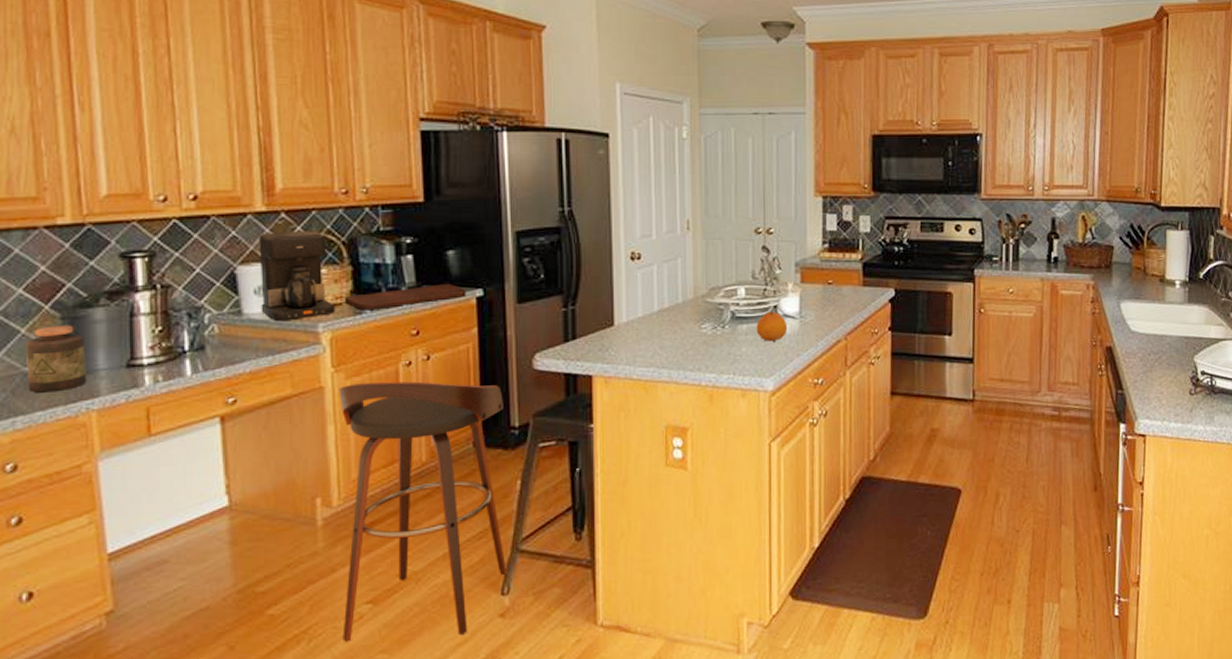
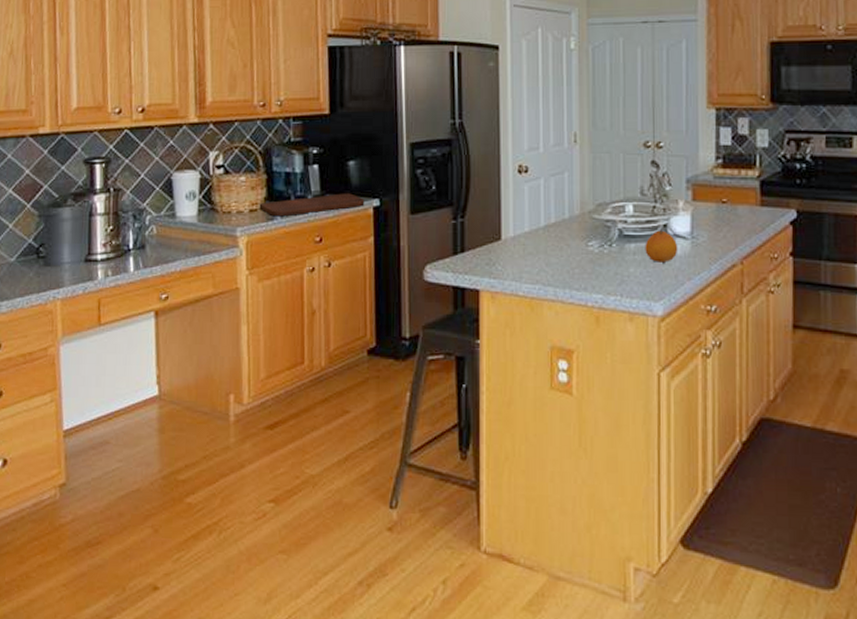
jar: present [25,325,87,393] -> none [11,222,56,281]
coffee maker: present [259,230,335,322] -> none [190,140,251,225]
bar stool: present [338,381,506,642] -> none [248,286,396,544]

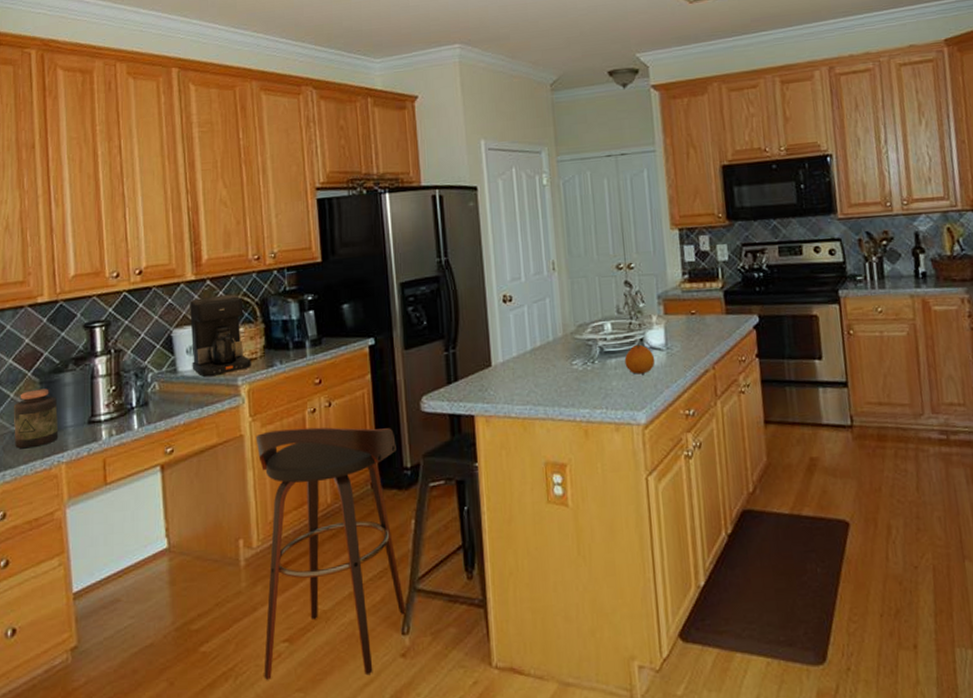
jar: none [11,222,56,281] -> present [13,388,59,449]
coffee maker: none [190,140,251,225] -> present [190,294,251,378]
bar stool: none [248,286,396,544] -> present [255,427,406,680]
cutting board: present [259,193,365,217] -> none [258,335,360,364]

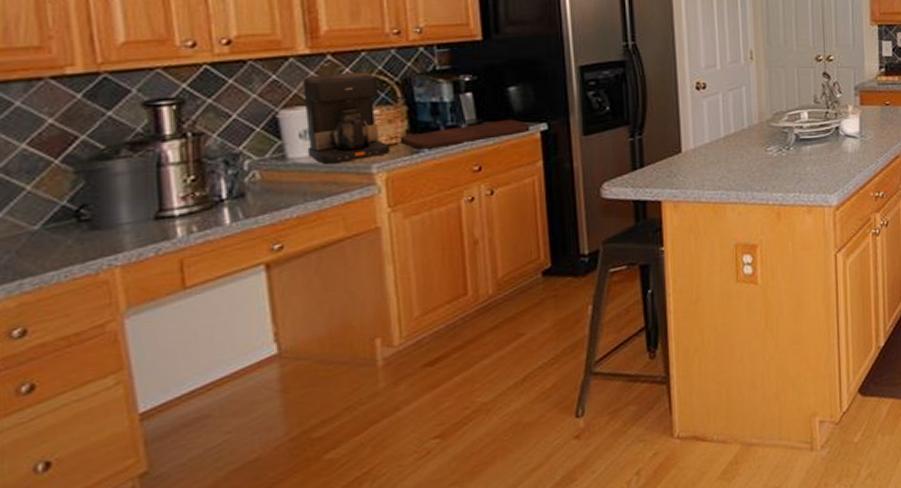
jar: present [13,388,59,449] -> none [31,179,108,253]
bar stool: present [255,427,406,680] -> none [396,215,580,479]
cutting board: none [258,335,360,364] -> present [399,119,530,150]
fruit: present [624,344,655,375] -> none [819,132,849,160]

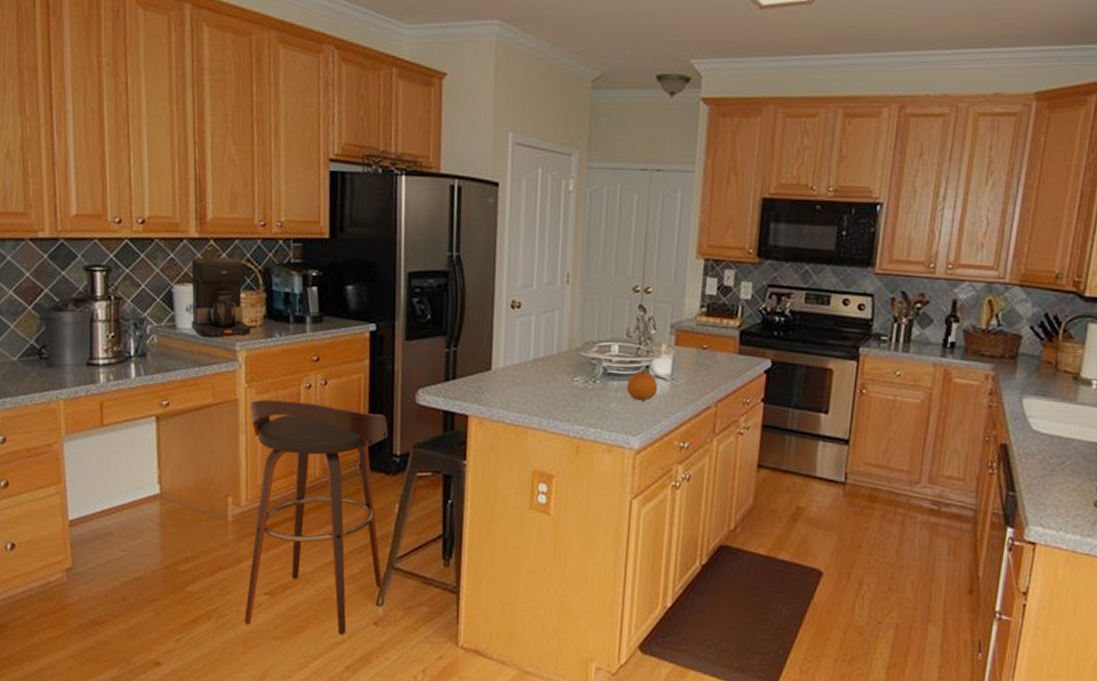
bar stool: none [396,215,580,479] -> present [244,399,388,635]
cutting board: present [399,119,530,150] -> none [258,316,362,335]
fruit: none [819,132,849,160] -> present [626,370,658,401]

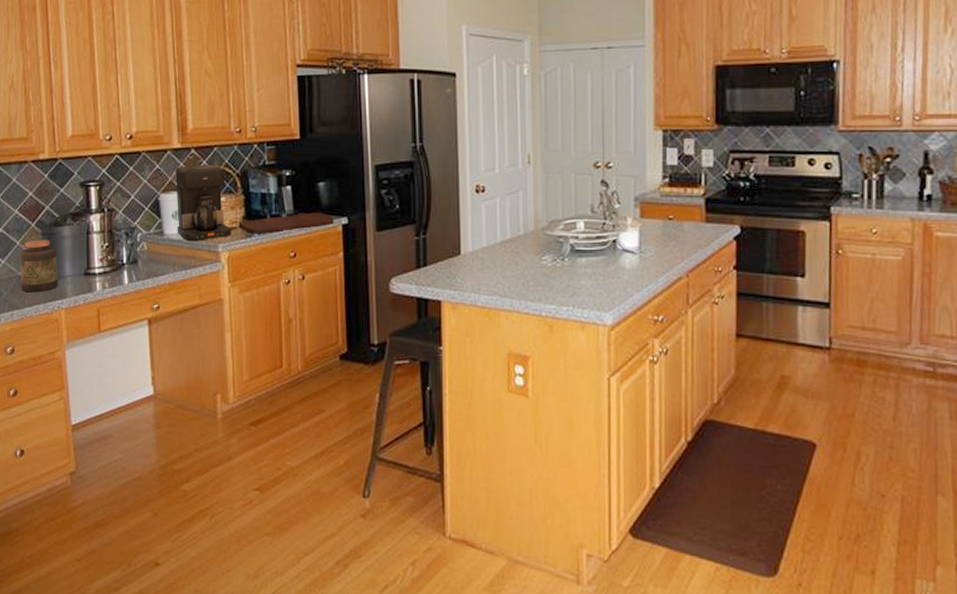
jar: none [13,324,58,381] -> present [19,240,59,293]
bar stool: present [244,399,388,635] -> none [234,297,367,529]
cutting board: none [258,316,362,335] -> present [238,212,334,234]
fruit: present [626,370,658,401] -> none [595,245,627,276]

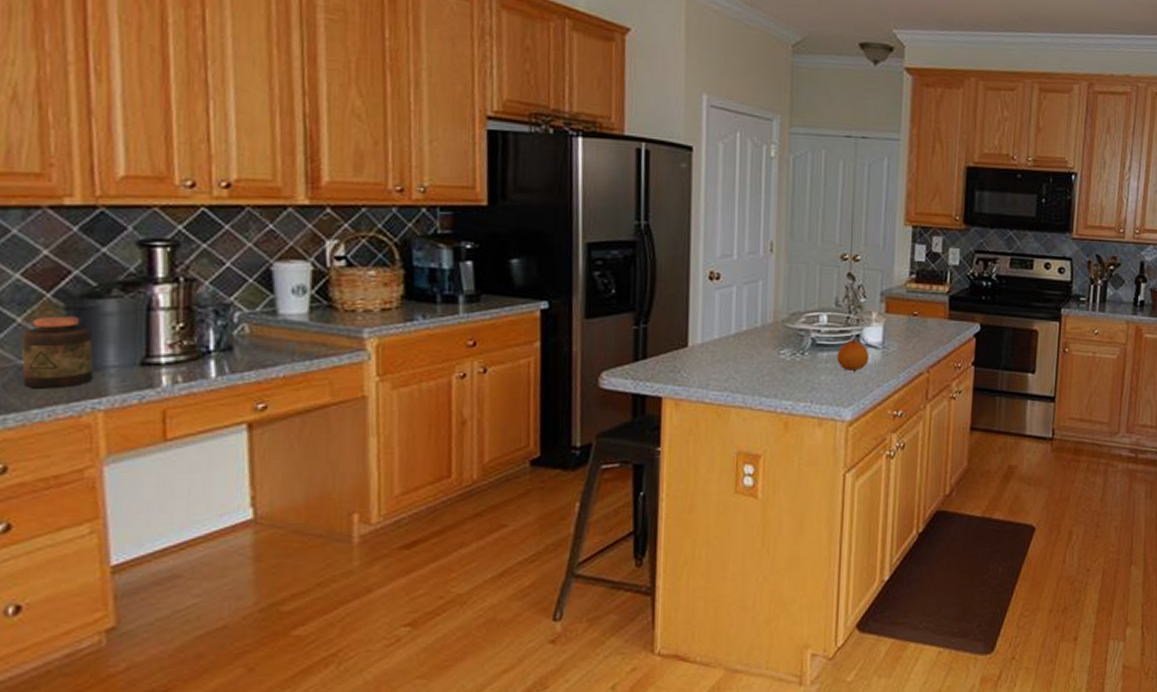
coffee maker: present [176,164,231,242] -> none [299,228,383,325]
cutting board: present [238,212,334,234] -> none [394,293,530,318]
fruit: none [595,245,627,276] -> present [837,340,869,371]

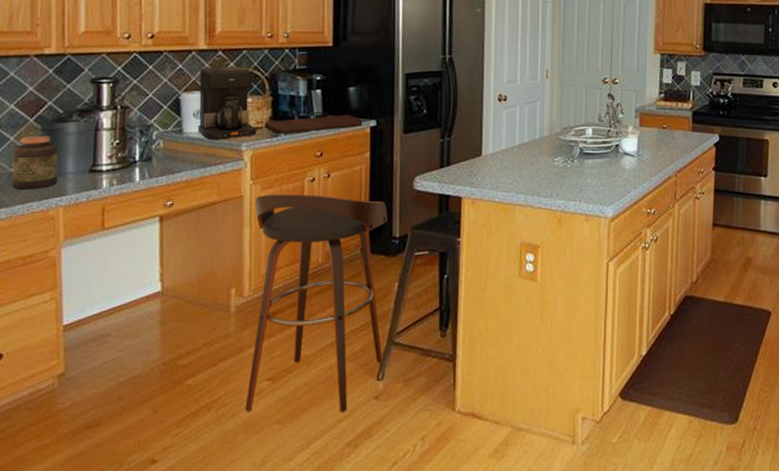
coffee maker: none [299,228,383,325] -> present [197,66,257,140]
bar stool: none [376,394,565,666] -> present [245,194,388,412]
cutting board: none [394,293,530,318] -> present [264,115,363,134]
fruit: present [837,340,869,371] -> none [600,149,627,175]

